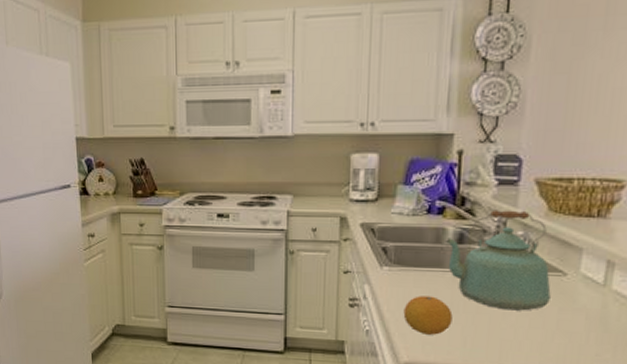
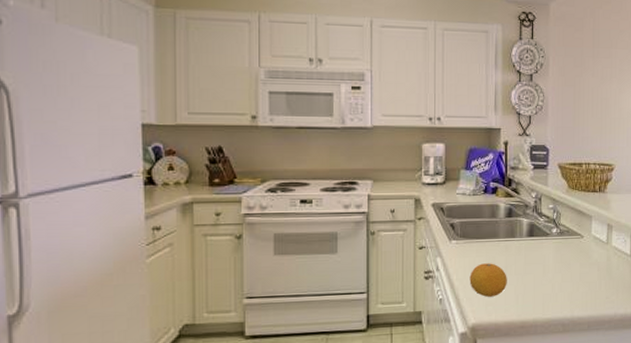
kettle: present [445,210,551,311] -> none [498,188,574,269]

